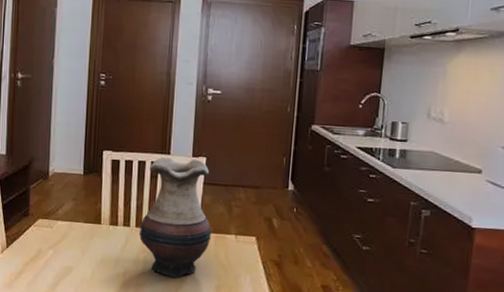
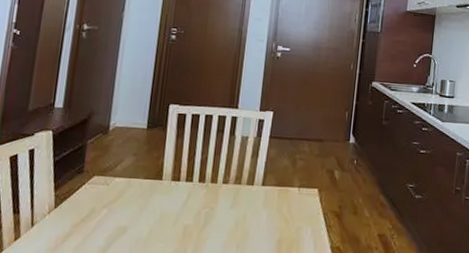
vase: present [139,157,212,278] -> none [202,111,276,234]

